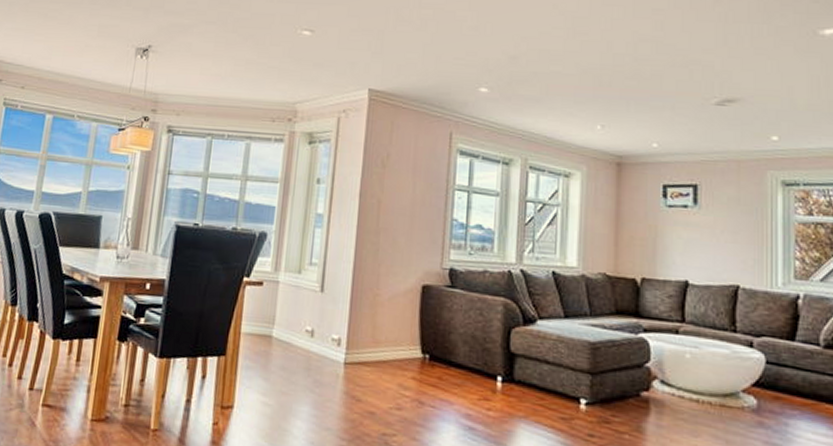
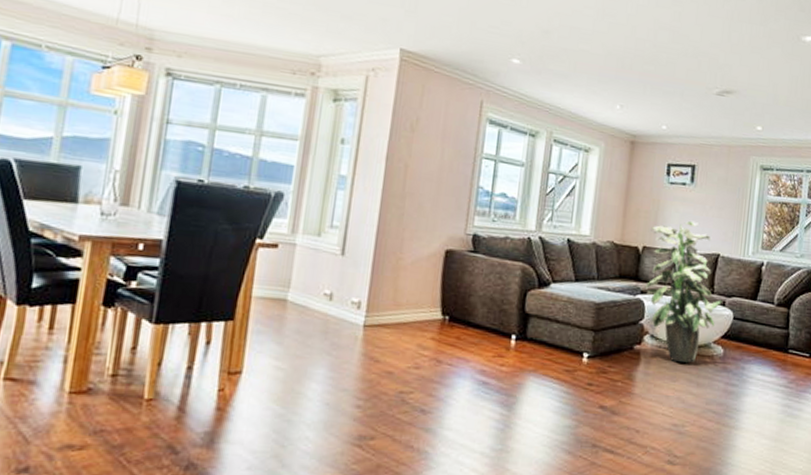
indoor plant: none [648,247,749,415] -> present [645,220,722,363]

